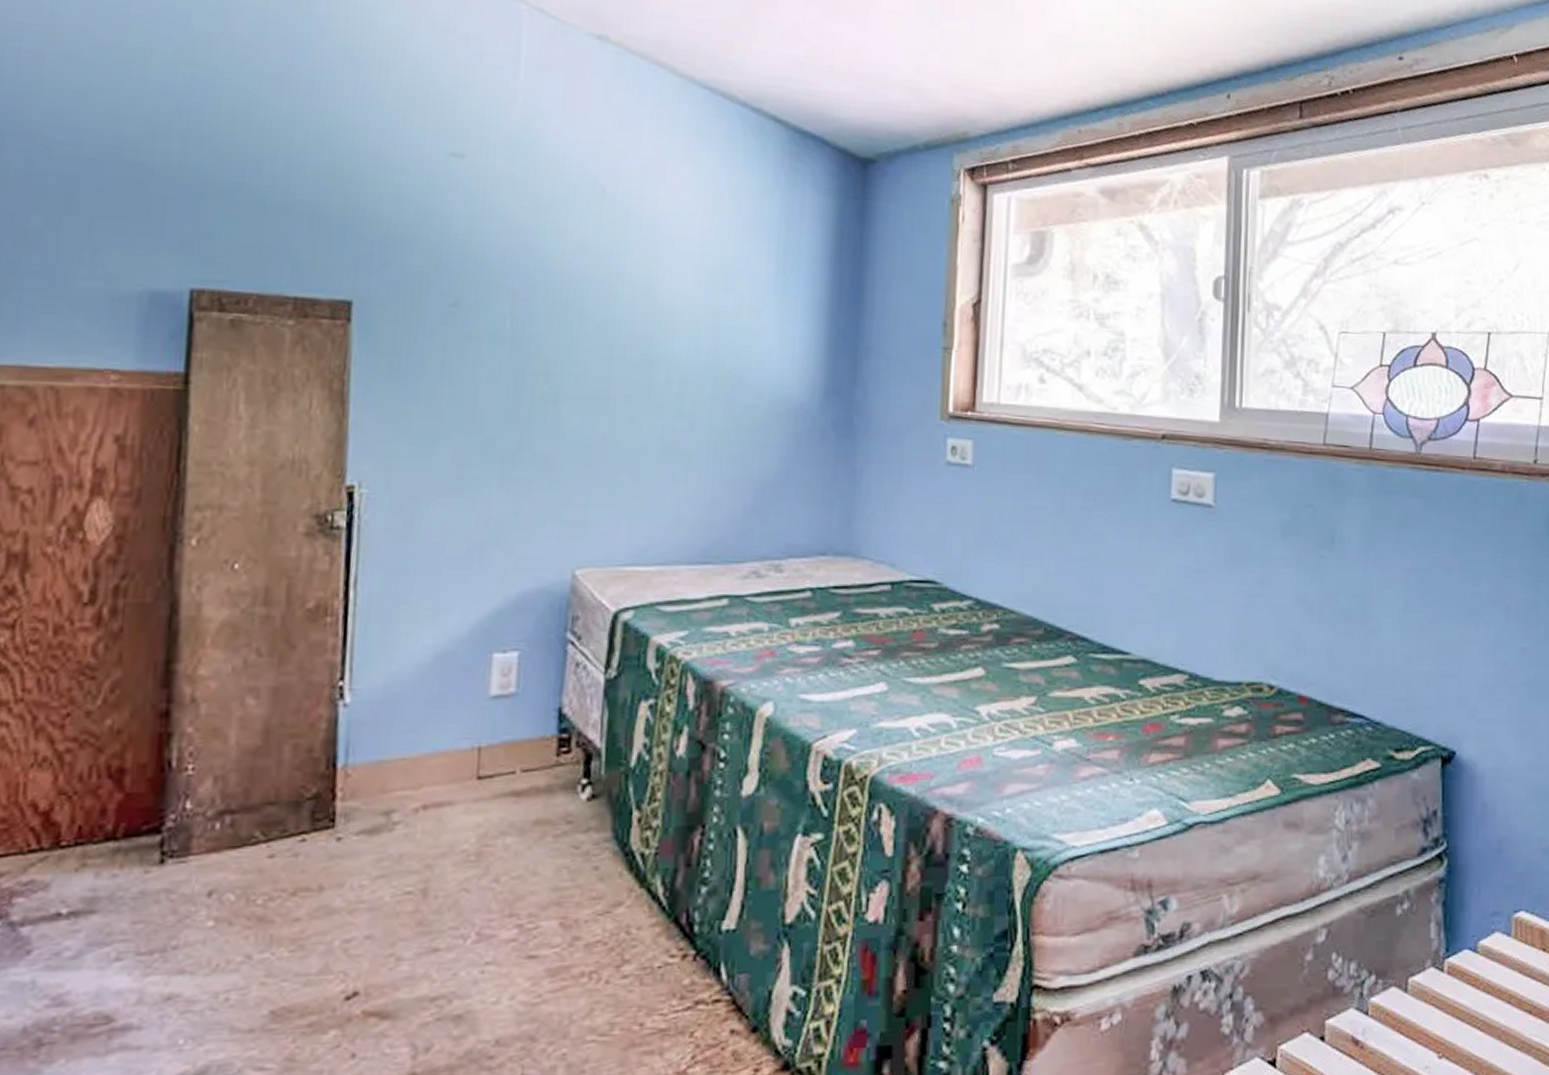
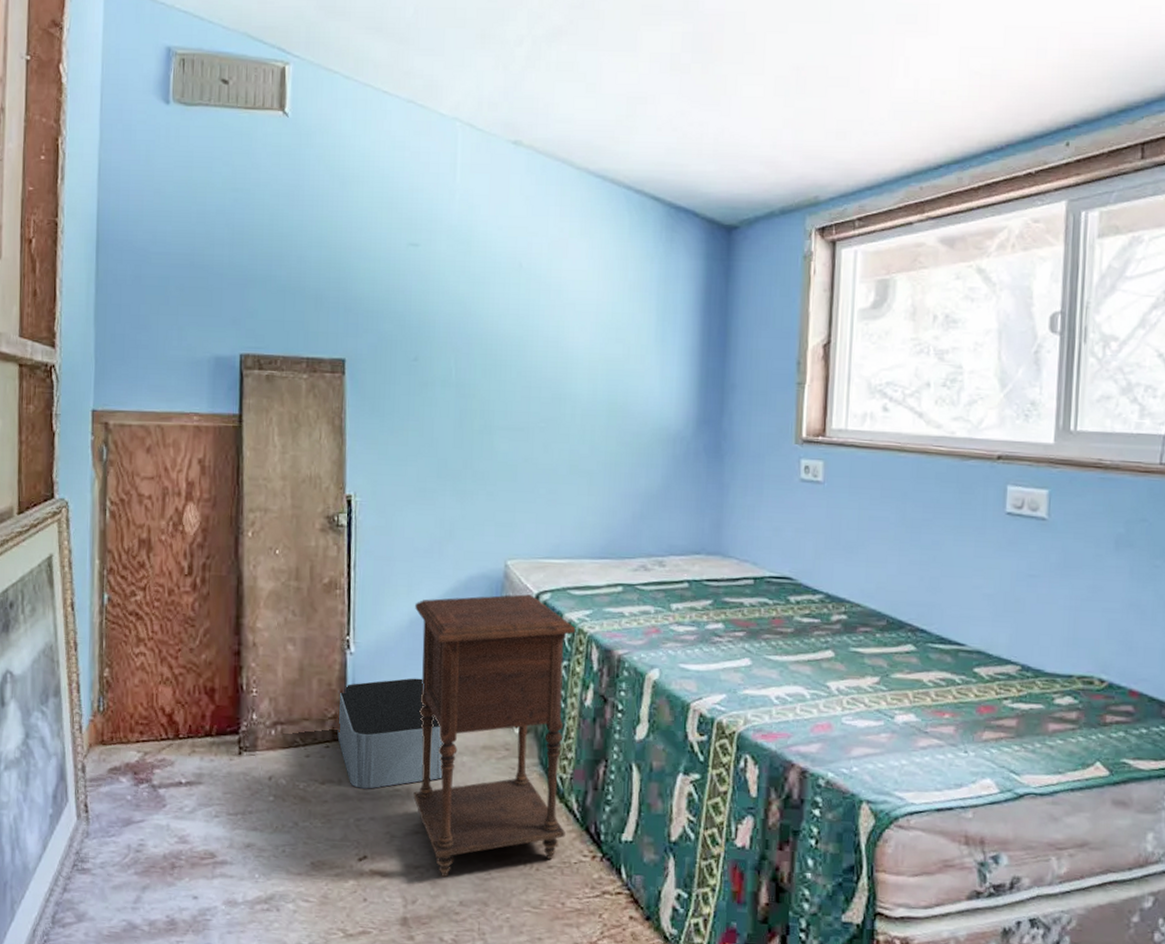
storage bin: none [319,734,478,896] -> present [337,678,443,789]
nightstand: none [432,613,667,1010] -> present [413,594,576,878]

